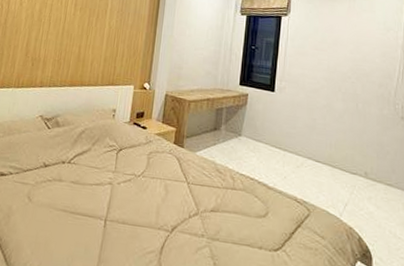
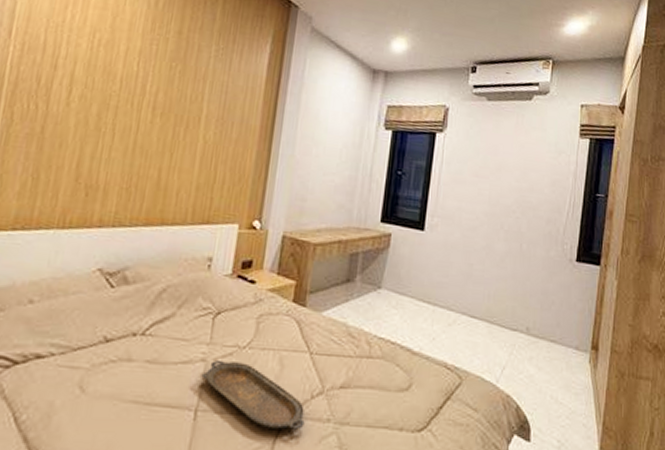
serving tray: none [109,184,185,241] -> present [201,361,305,430]

